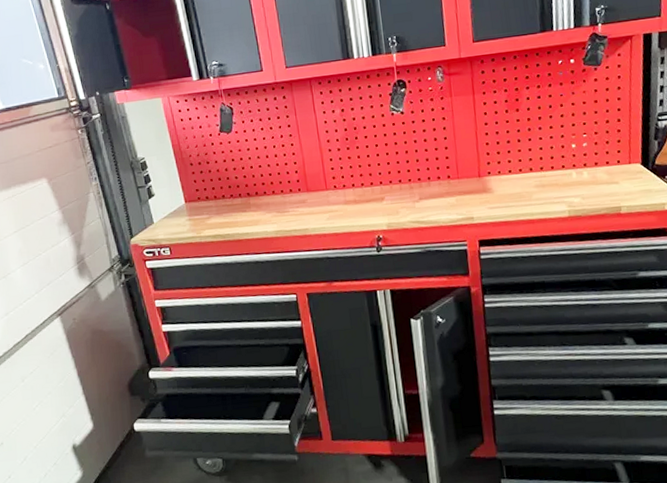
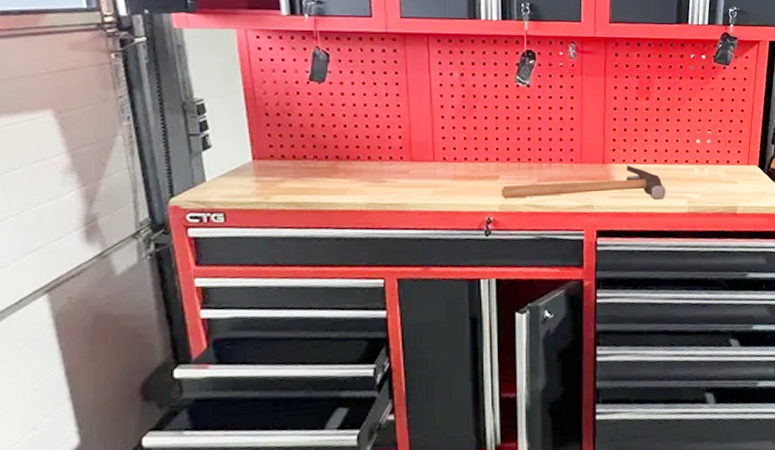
claw hammer: none [387,176,545,218] -> present [501,165,666,200]

